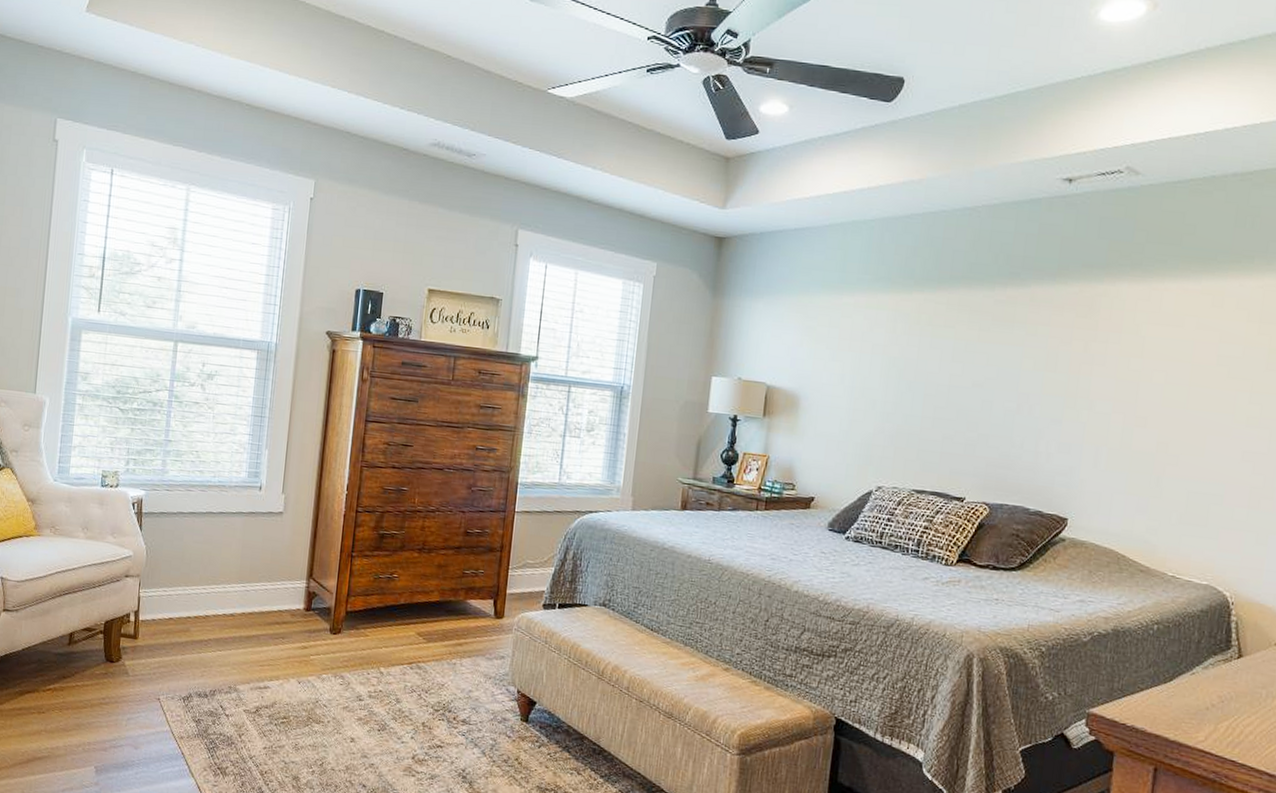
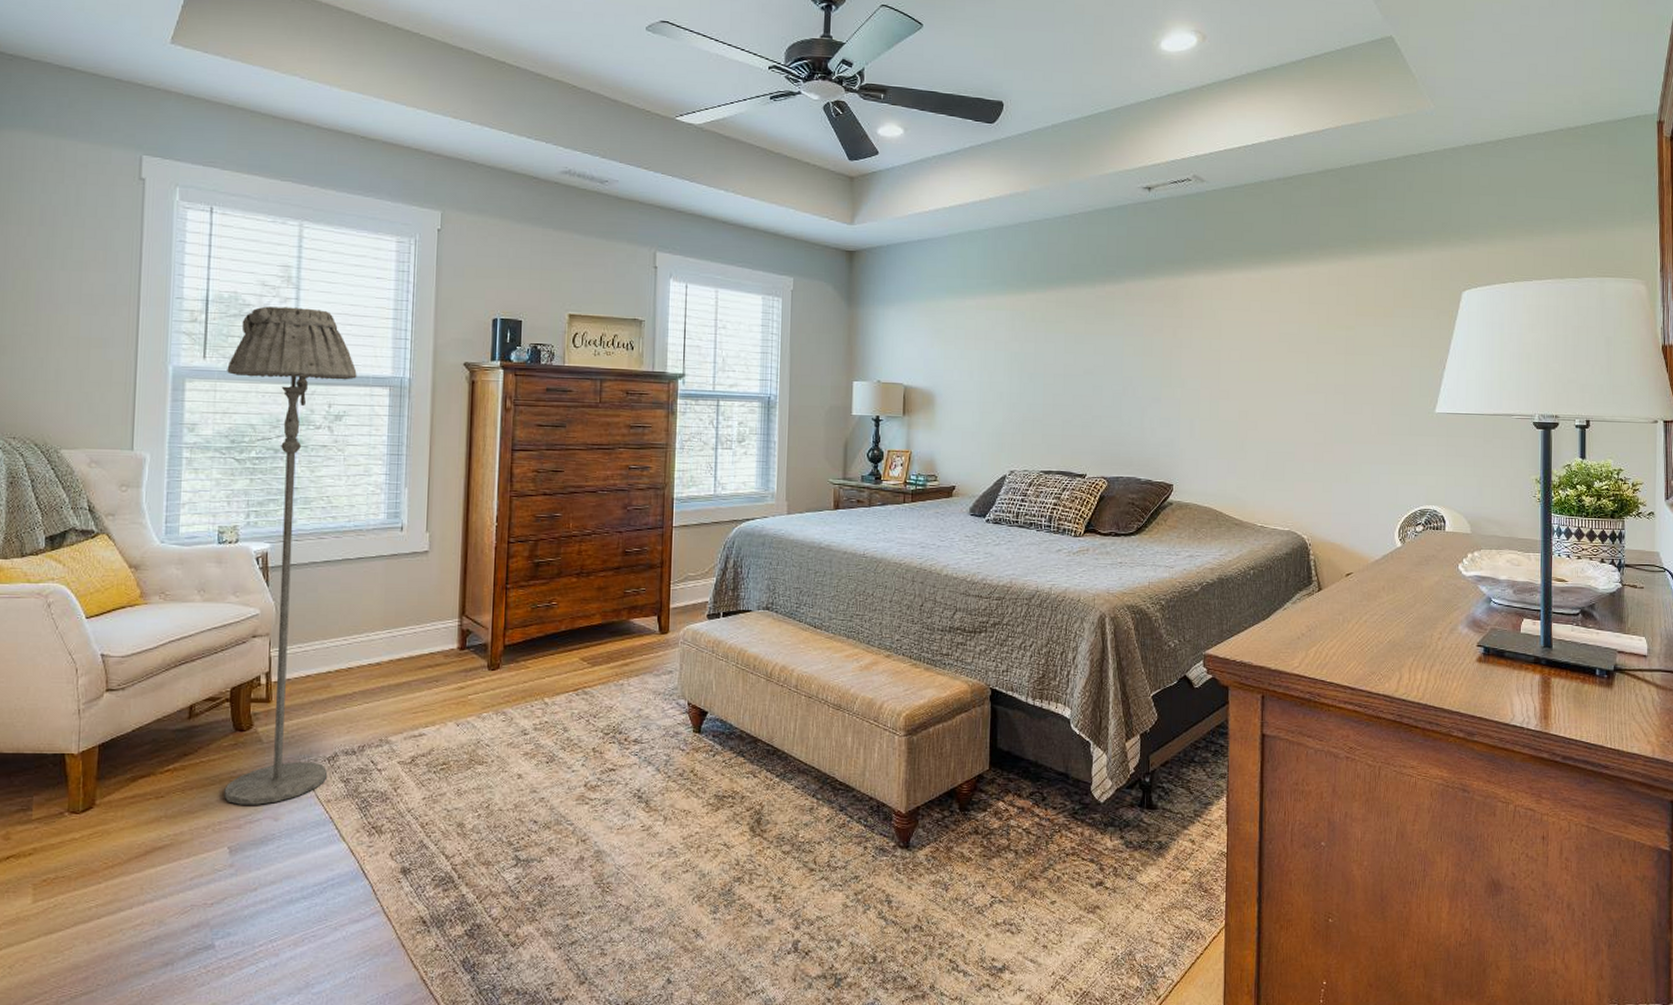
floor lamp: none [94,266,229,733] -> present [224,306,357,805]

